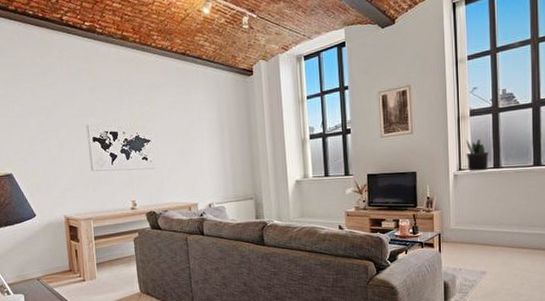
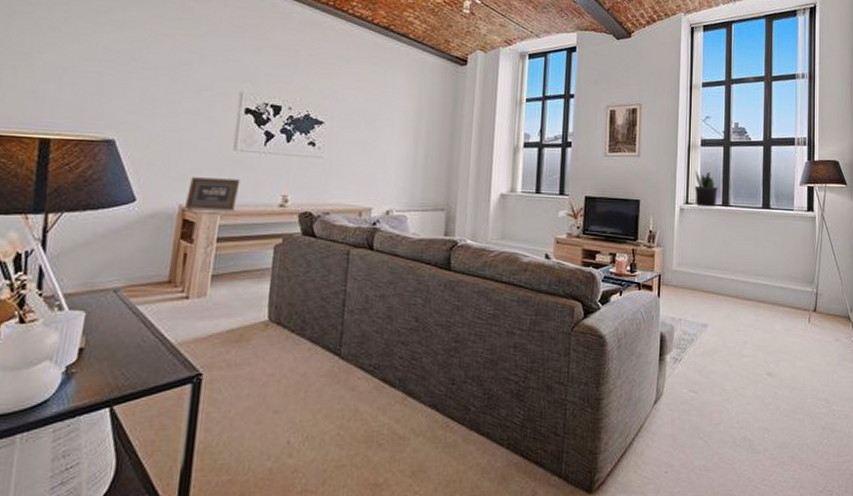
picture frame: none [67,192,102,218] -> present [184,177,241,210]

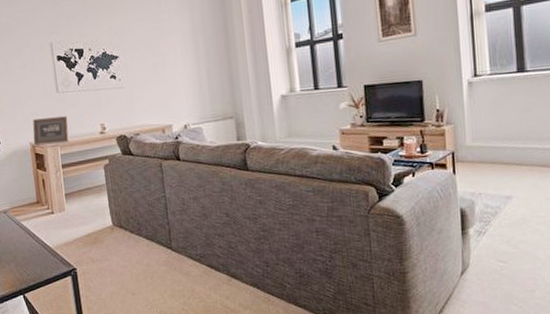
planter: present [694,170,718,207] -> none [482,37,510,77]

